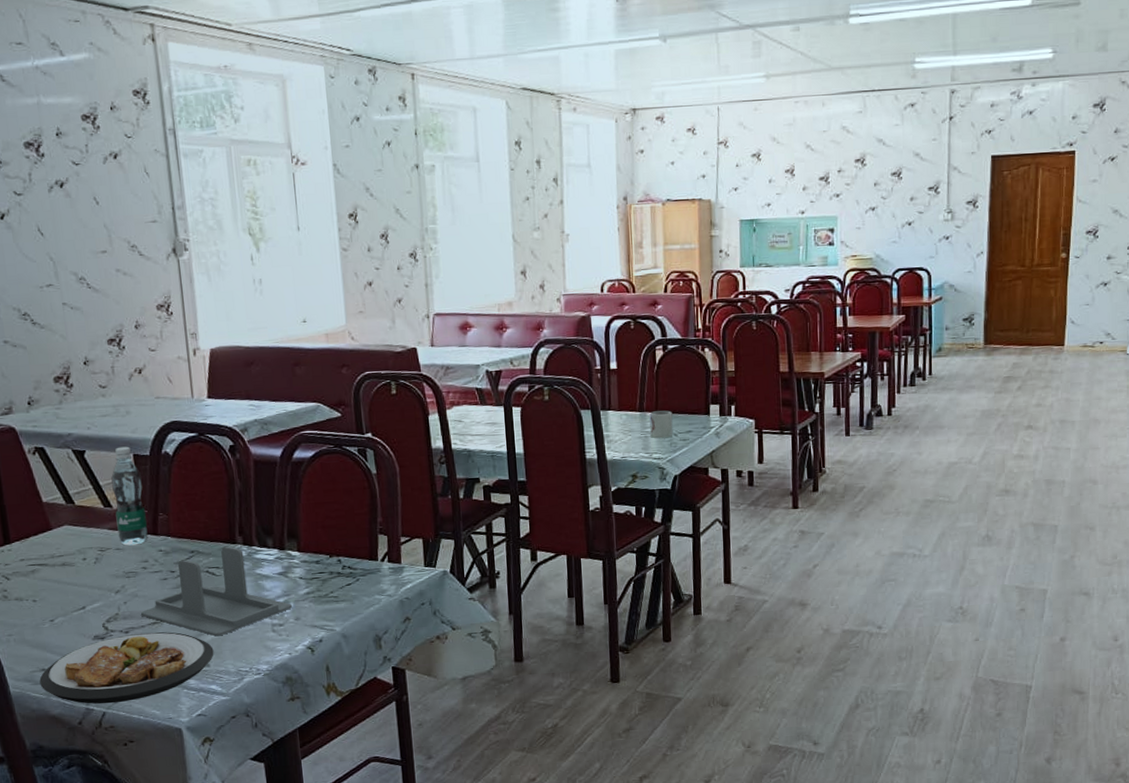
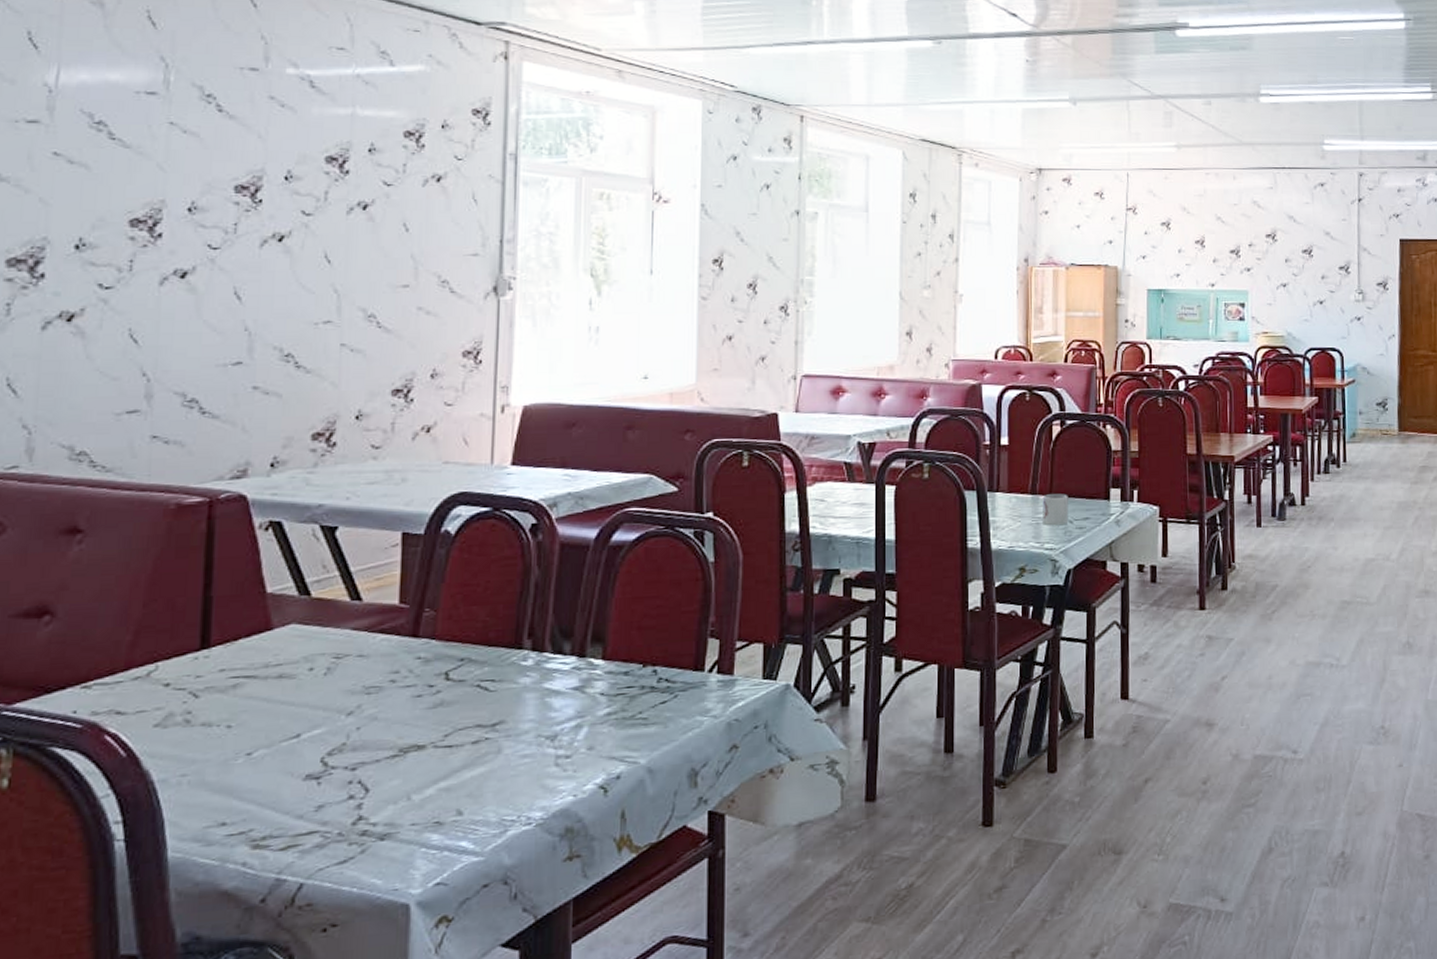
plate: present [39,632,214,704] -> none [214,768,472,872]
bottle: present [111,446,148,546] -> none [364,522,408,651]
napkin holder: present [140,546,293,637] -> none [376,652,587,774]

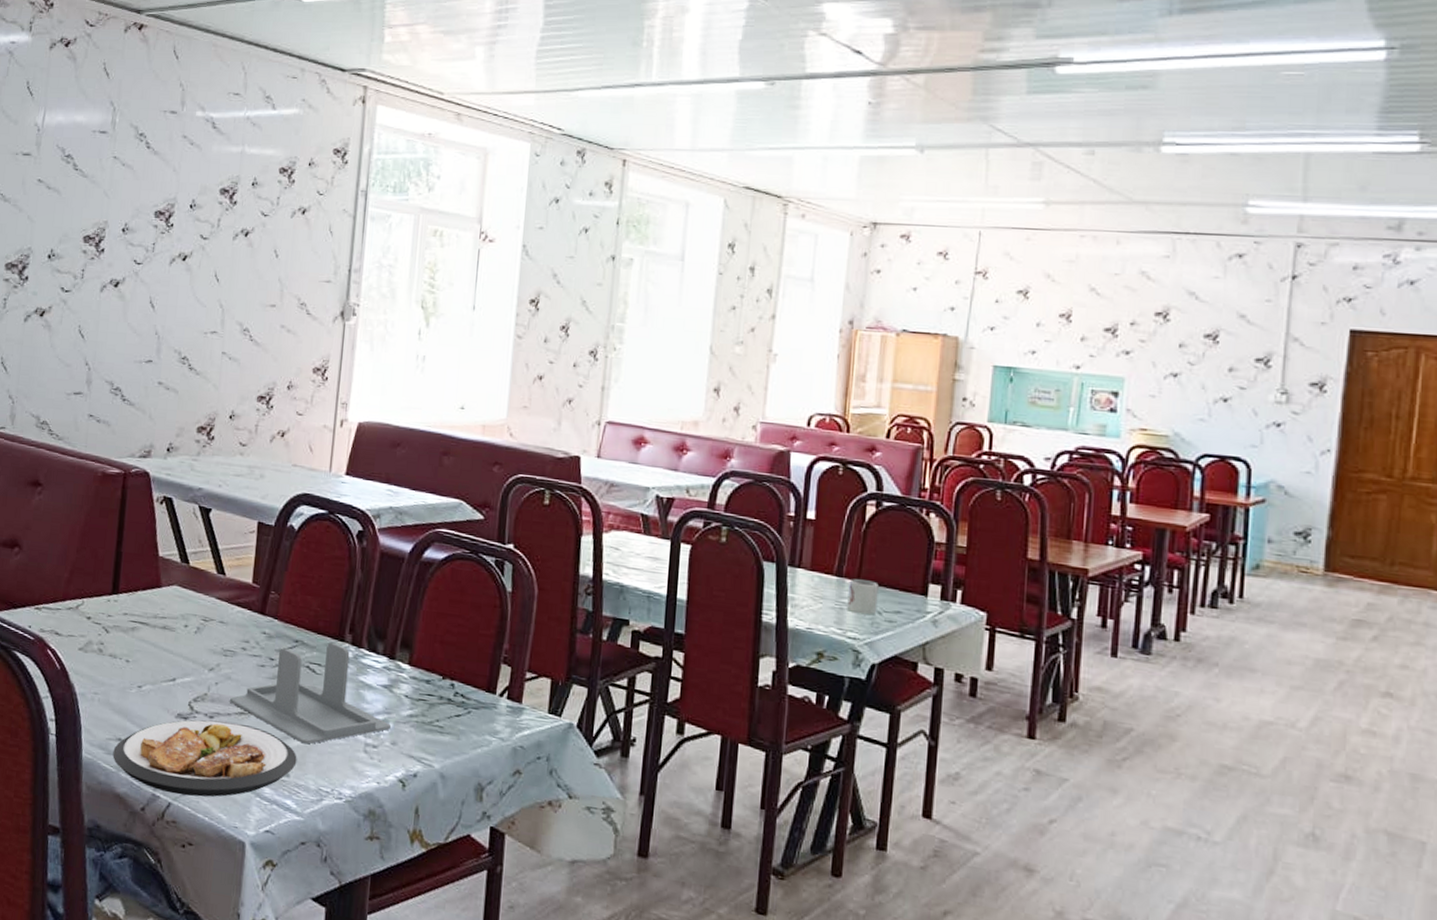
plate: none [214,768,472,872] -> present [113,719,297,797]
napkin holder: none [376,652,587,774] -> present [229,642,392,745]

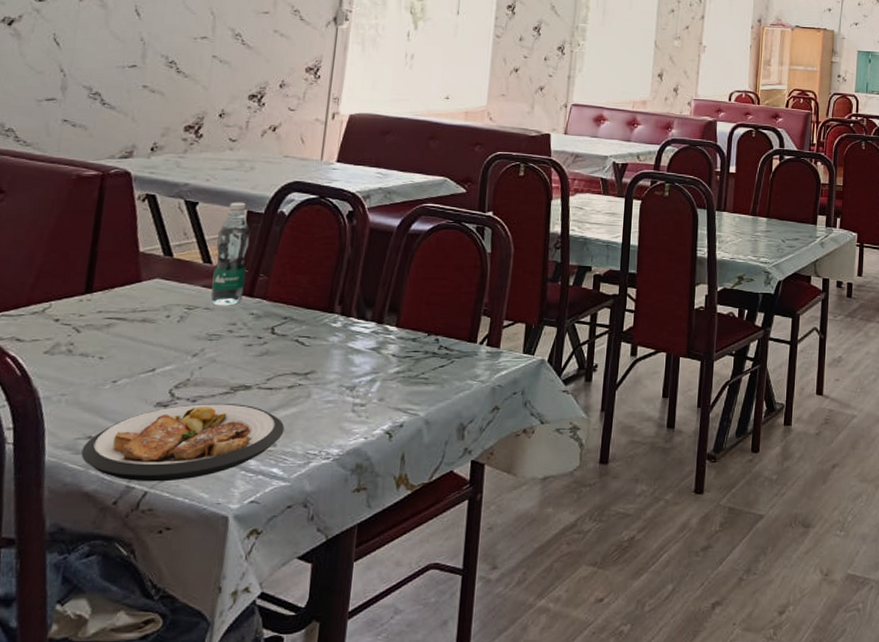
bottle: none [225,511,261,622] -> present [211,202,251,306]
napkin holder: present [229,642,392,745] -> none [213,315,379,413]
cup: present [847,578,879,616] -> none [760,216,782,244]

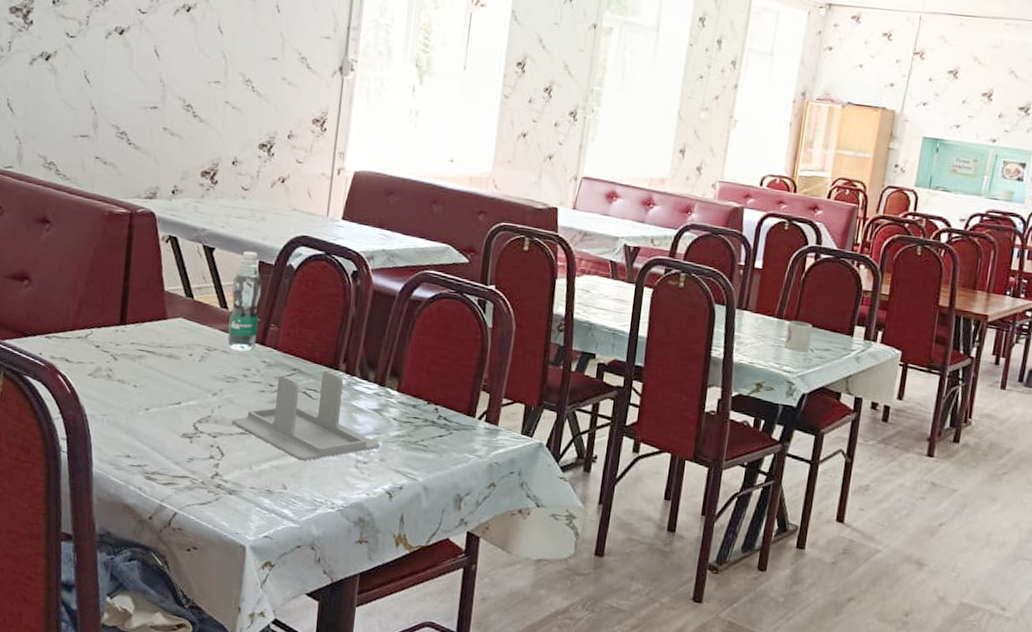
plate: present [81,403,285,482] -> none [122,439,294,507]
napkin holder: none [213,315,379,413] -> present [231,370,381,461]
cup: none [760,216,782,244] -> present [784,320,813,352]

